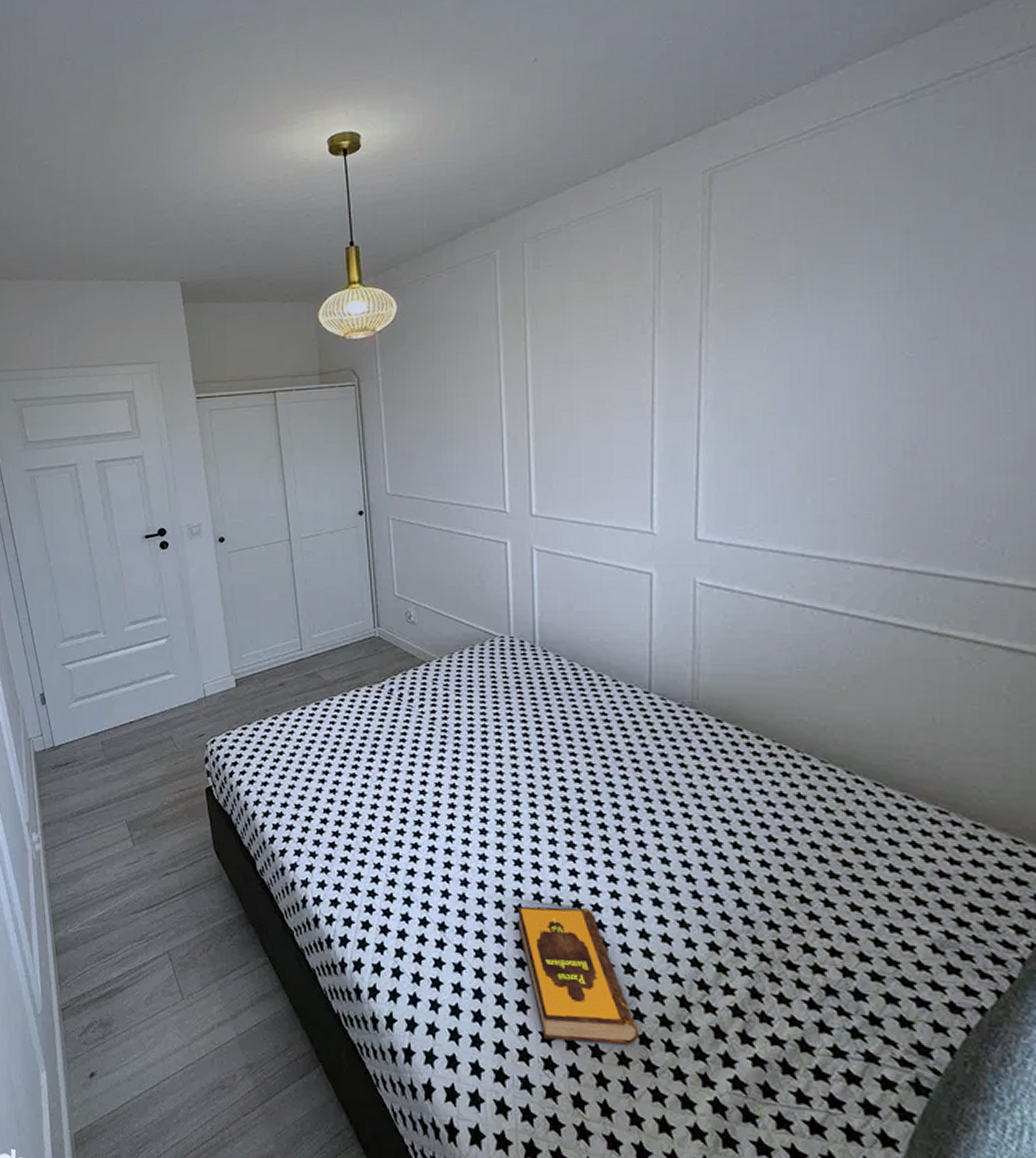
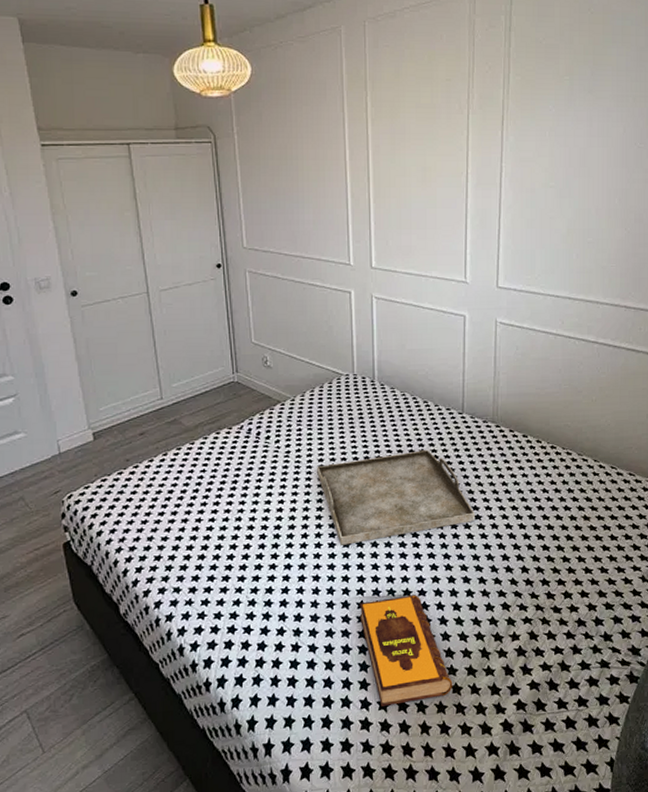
serving tray: none [466,733,668,835] -> present [317,450,475,546]

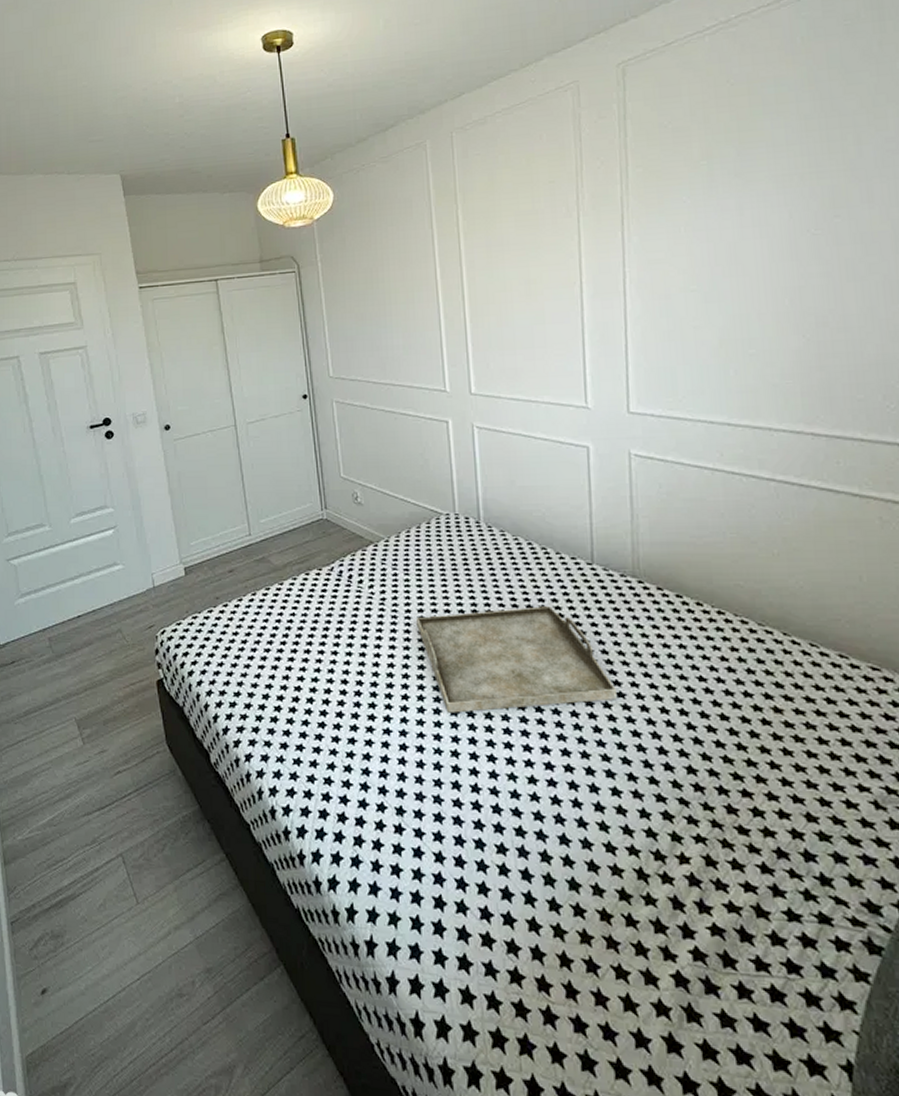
hardback book: present [359,594,453,706] -> none [473,784,600,923]

